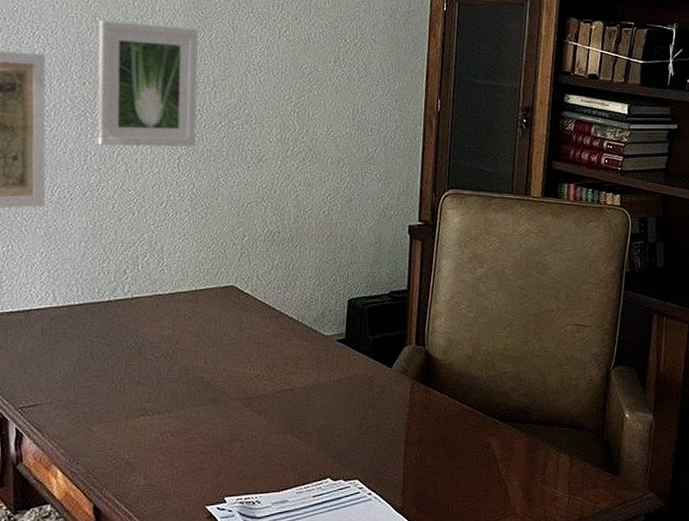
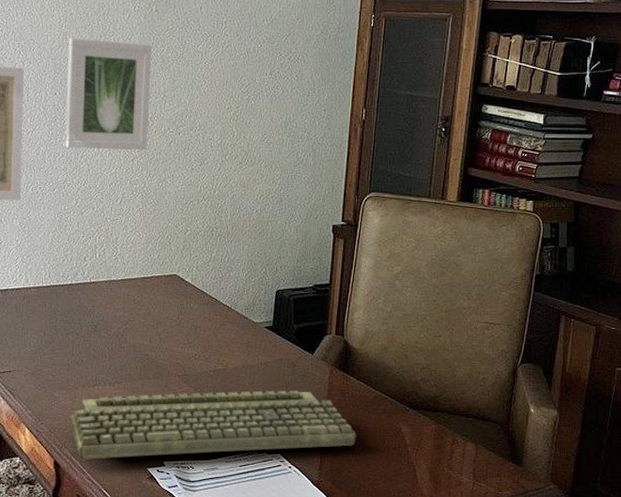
computer keyboard: none [111,408,442,502] -> present [70,390,357,460]

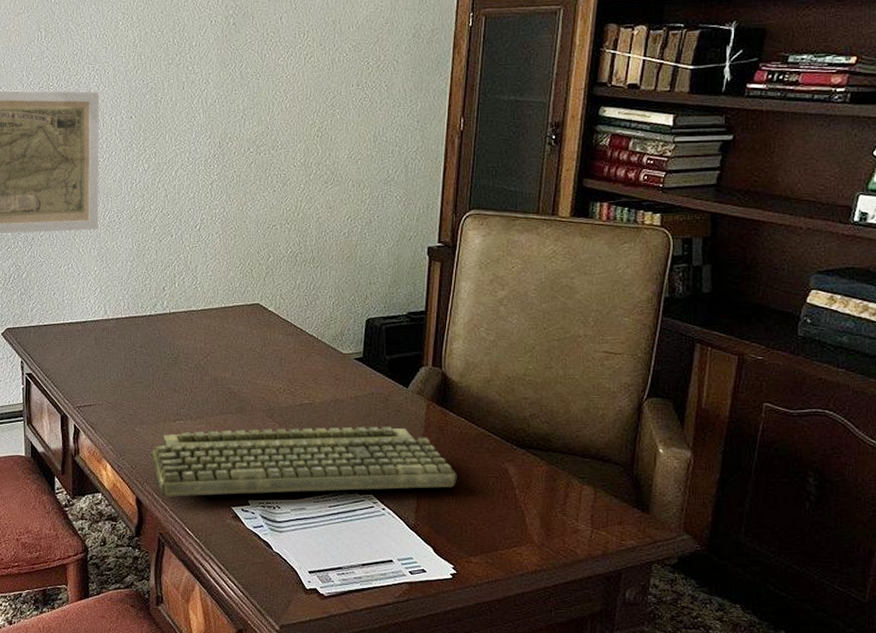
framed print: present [65,38,152,149] -> none [142,58,230,174]

